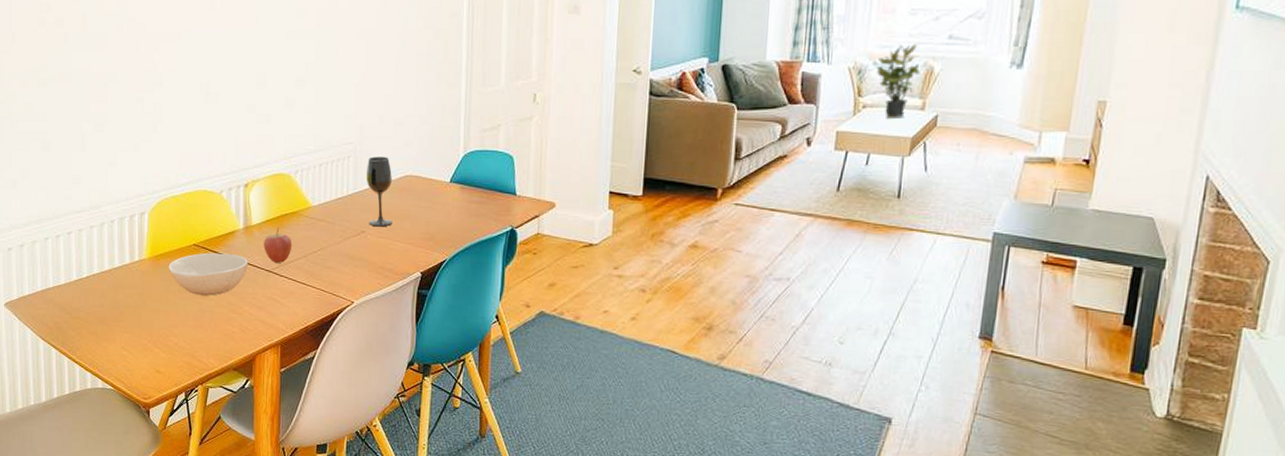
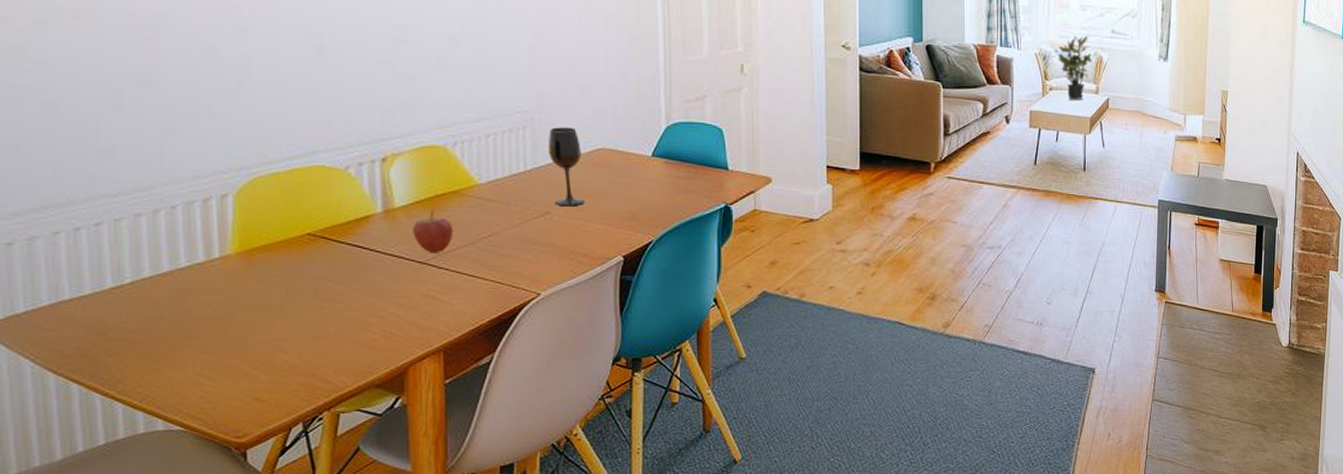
bowl: present [168,253,248,296] -> none [269,243,391,297]

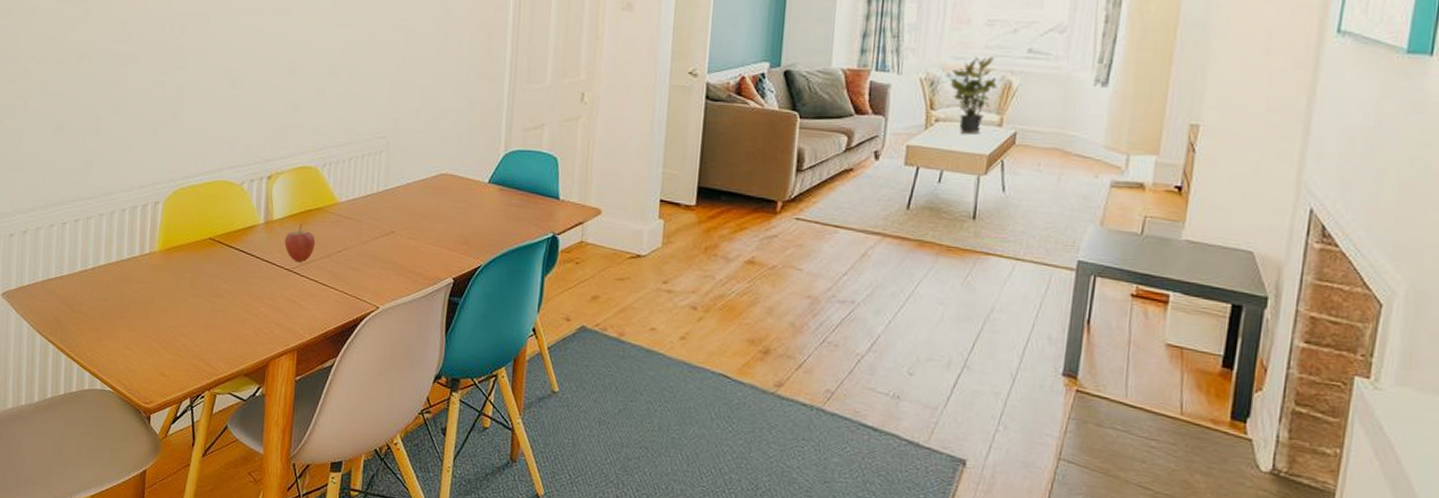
wine glass: present [549,127,585,207] -> none [399,152,427,228]

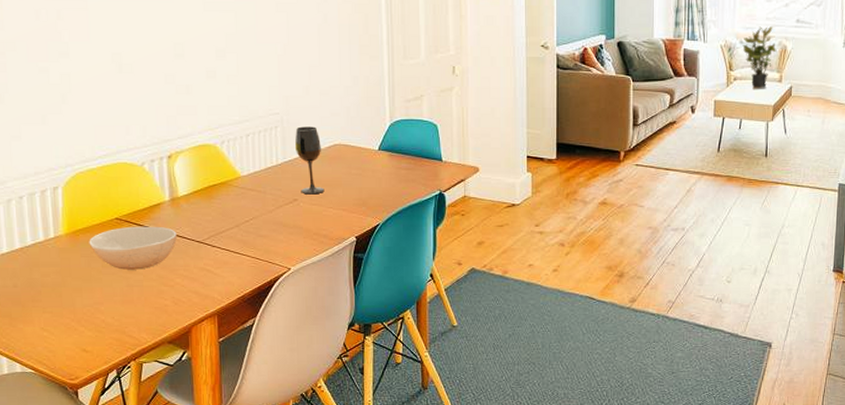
bowl: none [180,247,267,294] -> present [89,226,177,270]
fruit: present [284,224,316,262] -> none [192,198,223,233]
wine glass: none [399,152,427,228] -> present [295,126,325,195]

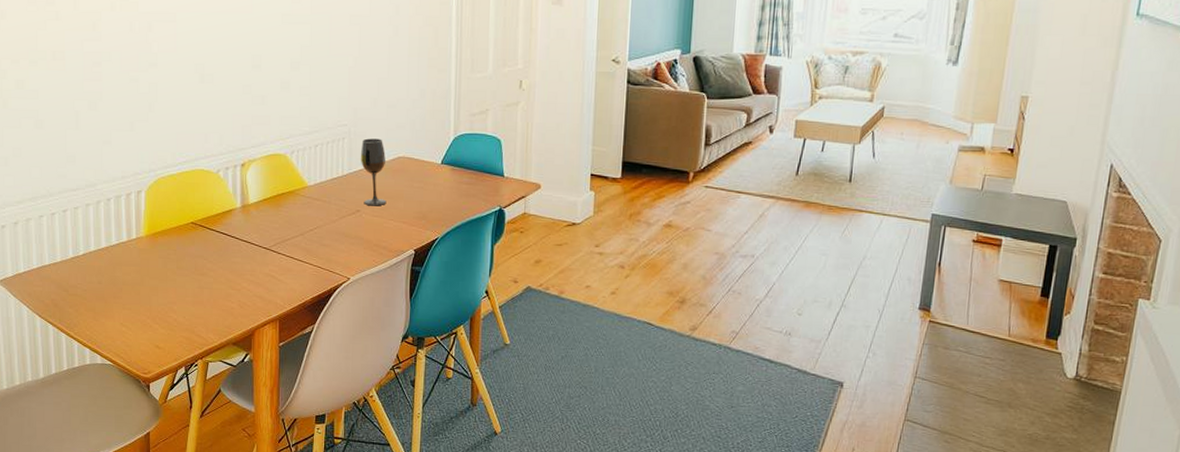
bowl: present [89,226,177,270] -> none [166,230,246,273]
potted plant: present [742,26,776,90] -> none [831,41,869,110]

